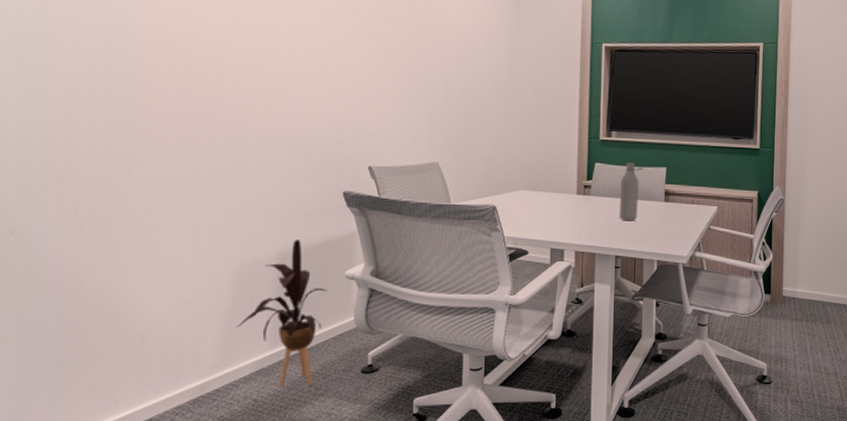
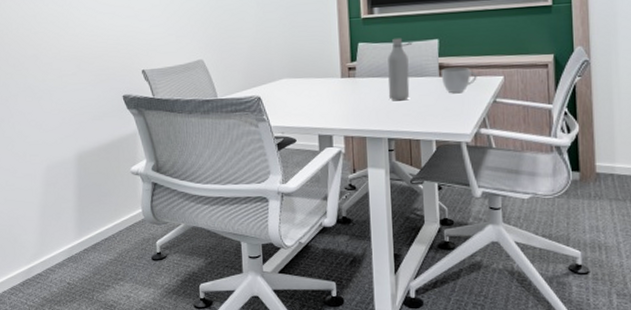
house plant: present [236,239,328,387] -> none [49,141,118,273]
cup: none [666,194,696,219] -> present [440,67,477,94]

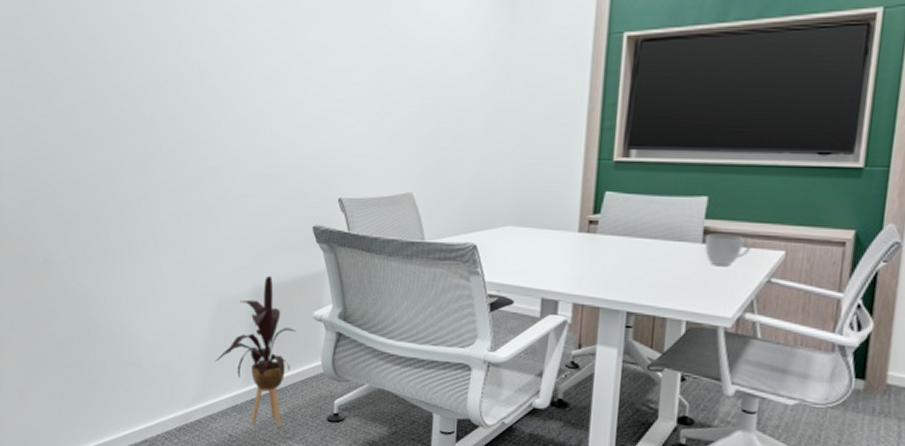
house plant: none [49,141,118,273] -> present [215,275,297,427]
water bottle: present [388,38,413,101] -> none [634,190,675,268]

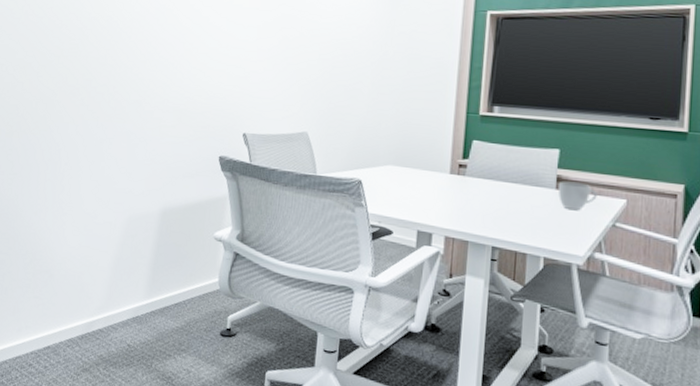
house plant: present [215,275,297,427] -> none [121,197,198,340]

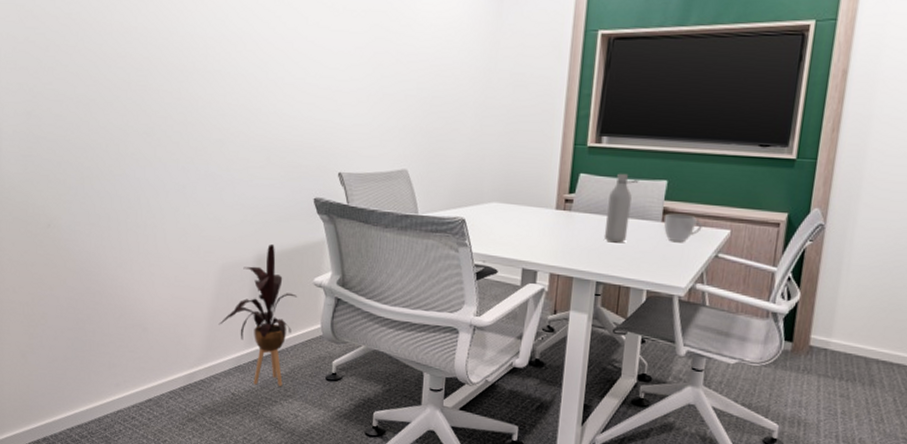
house plant: none [121,197,198,340] -> present [219,243,298,386]
water bottle: none [498,141,532,209] -> present [603,173,639,243]

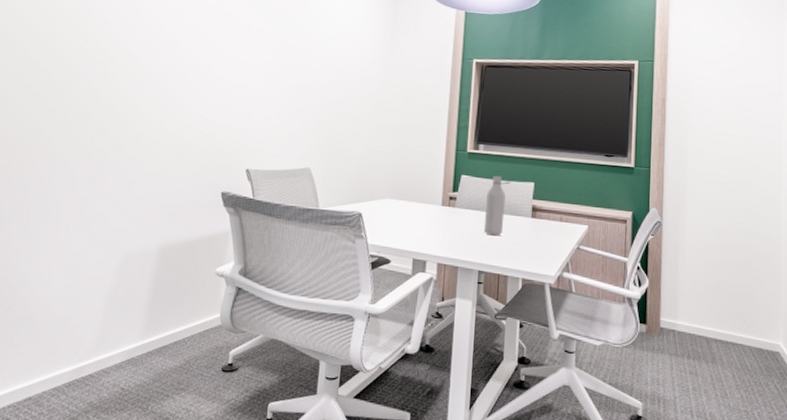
house plant: present [219,243,298,386] -> none [114,234,199,379]
cup: present [663,213,703,243] -> none [533,210,565,236]

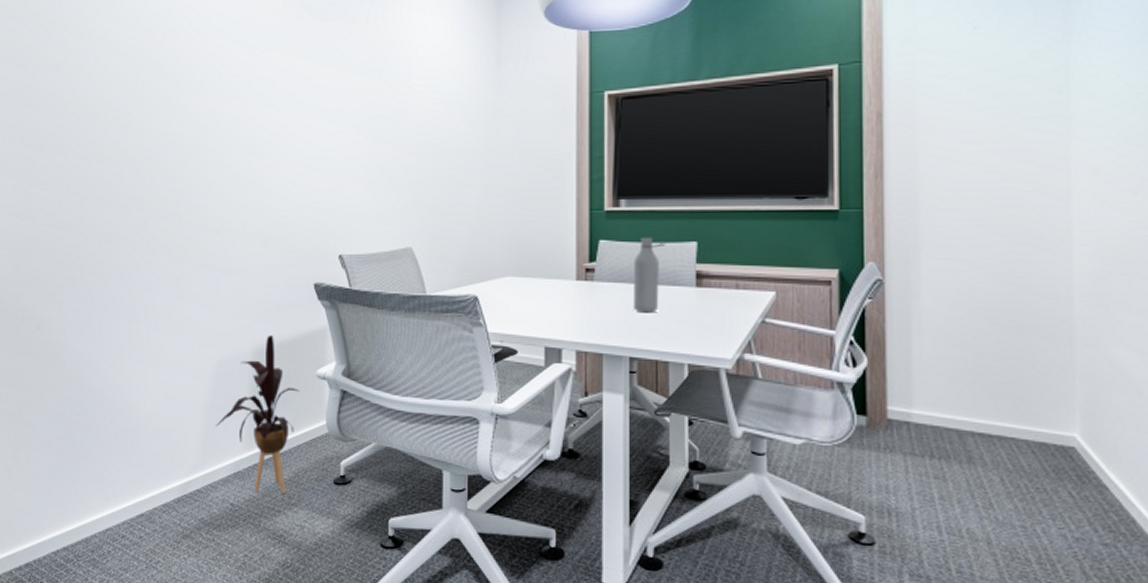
house plant: none [114,234,199,379] -> present [215,334,300,493]

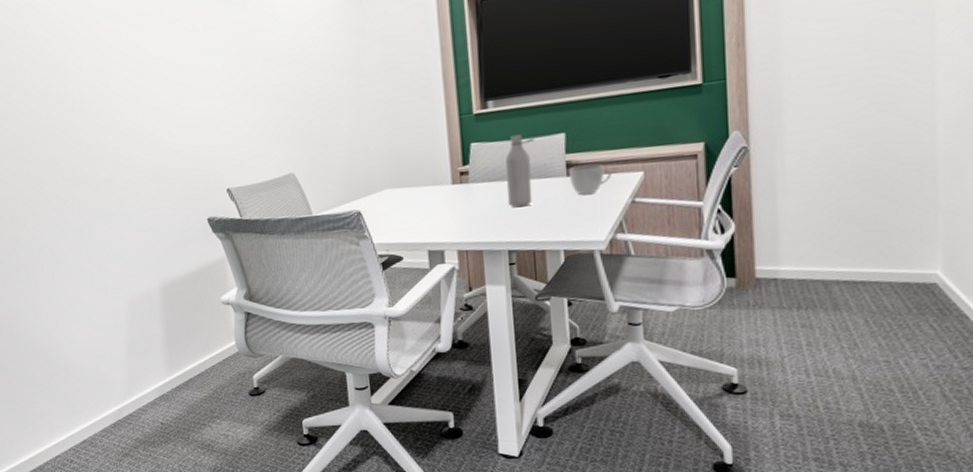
house plant: present [215,334,300,493] -> none [136,270,208,411]
cup: none [698,277,743,309] -> present [568,164,612,195]

